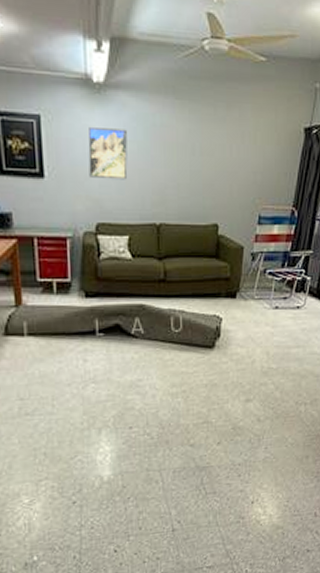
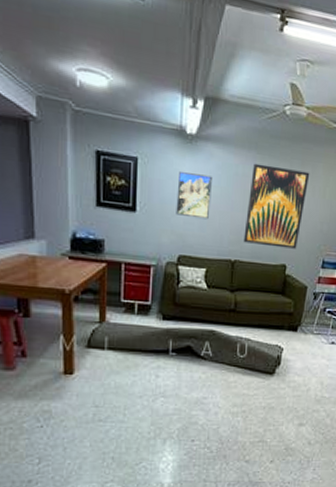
wall art: none [168,110,237,205] -> present [243,163,310,249]

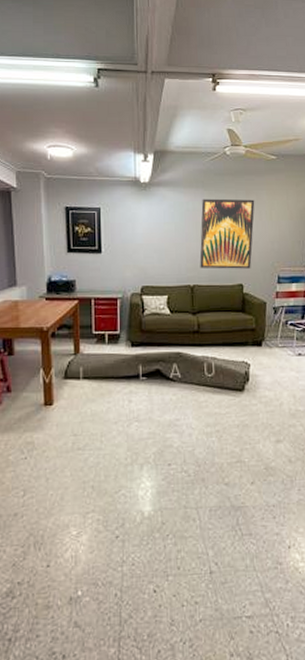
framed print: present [176,172,212,220] -> none [136,214,167,252]

